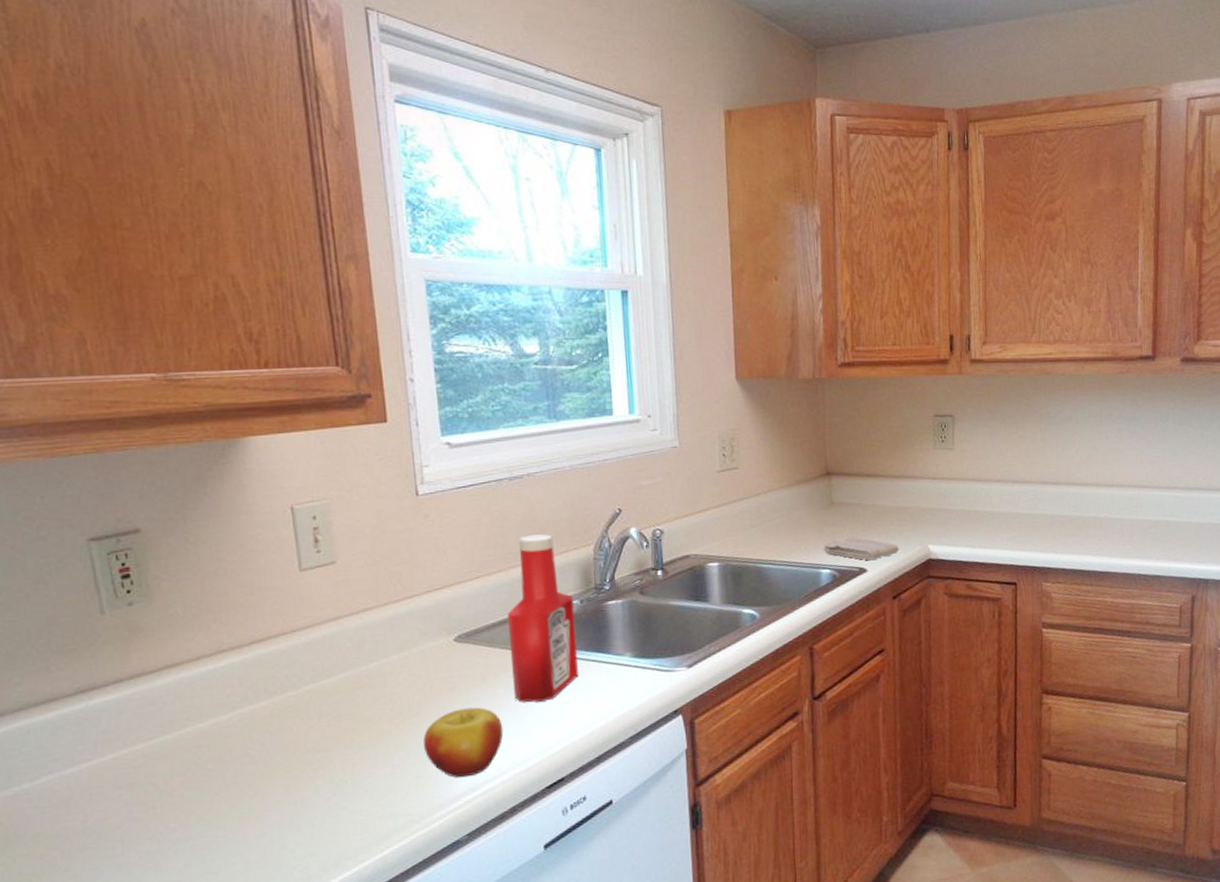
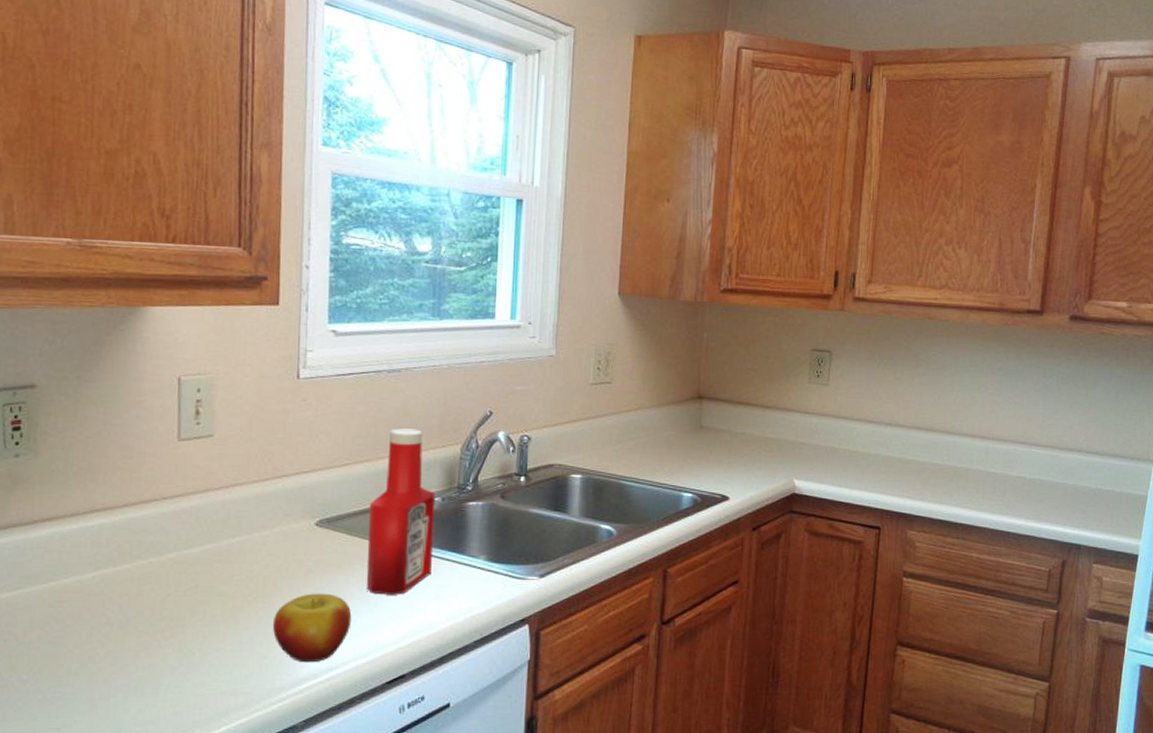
washcloth: present [823,537,899,561] -> none [687,463,764,489]

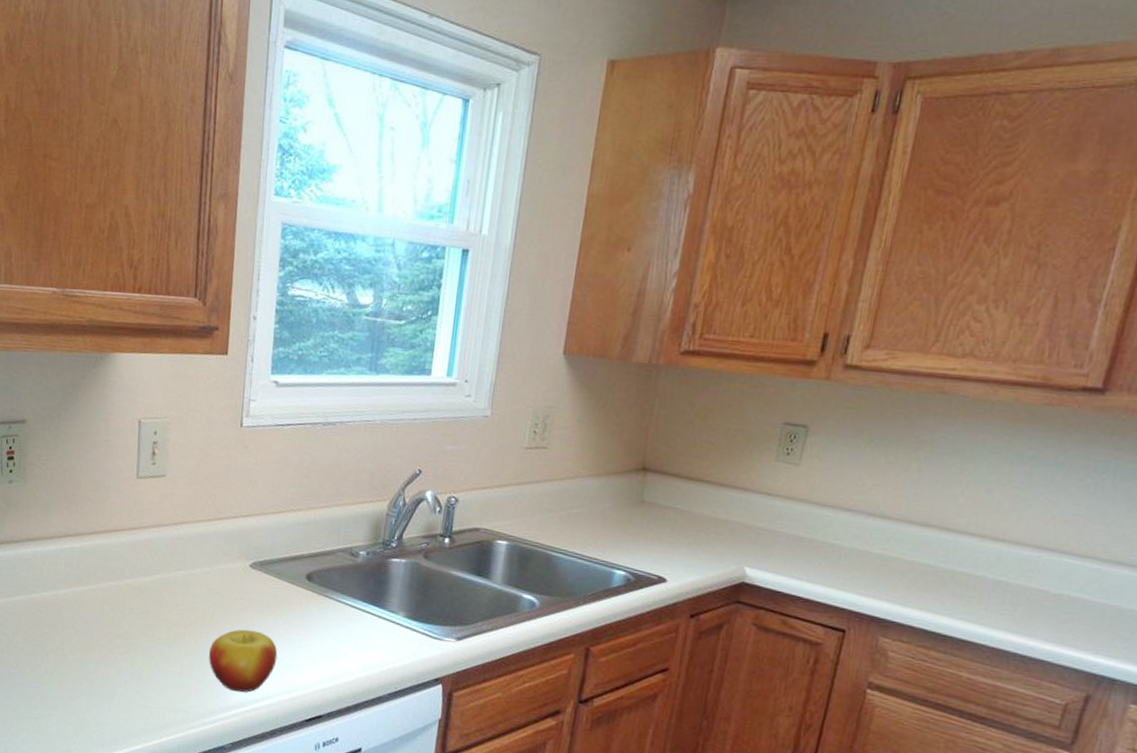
ketchup bottle: present [366,428,436,595] -> none [291,481,361,640]

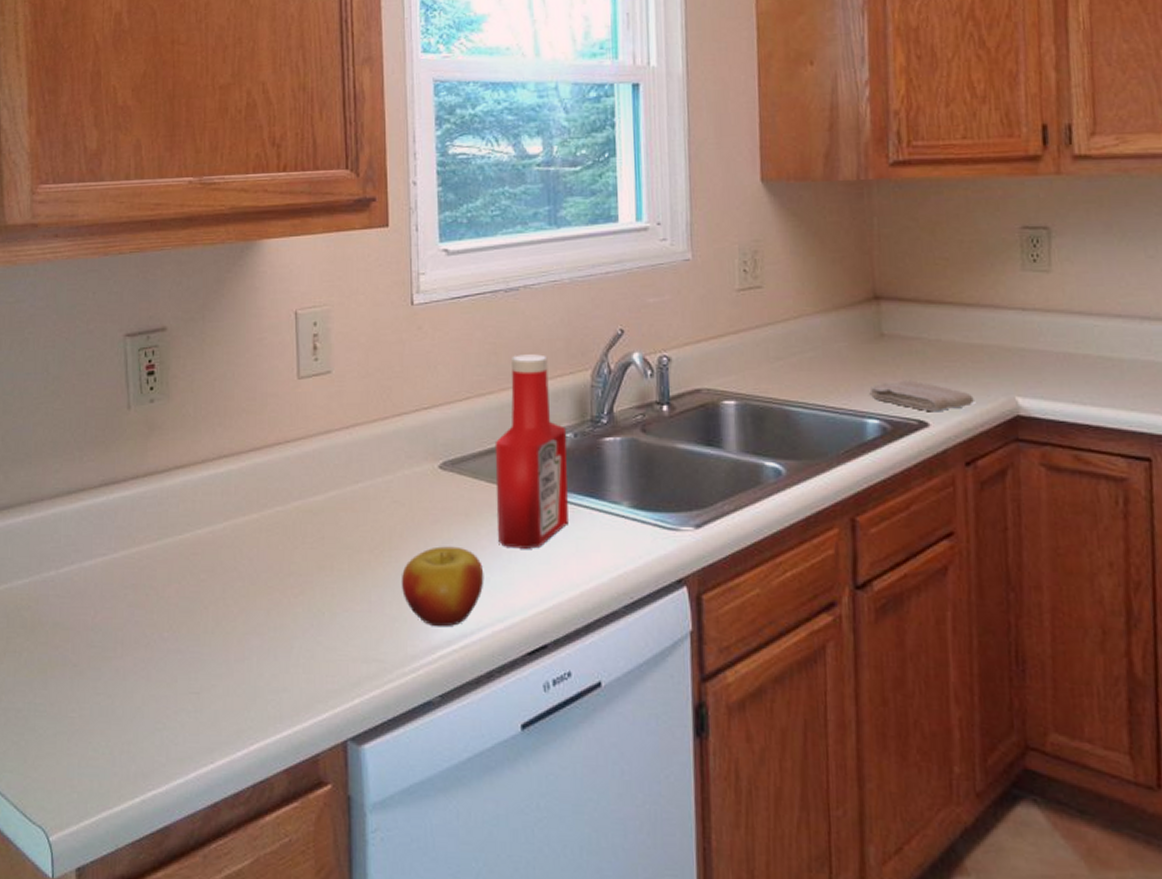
ketchup bottle: none [291,481,361,640] -> present [494,354,568,549]
washcloth: none [622,541,709,571] -> present [869,380,974,412]

